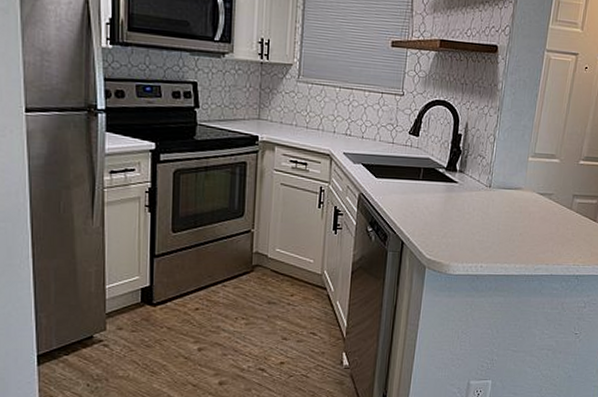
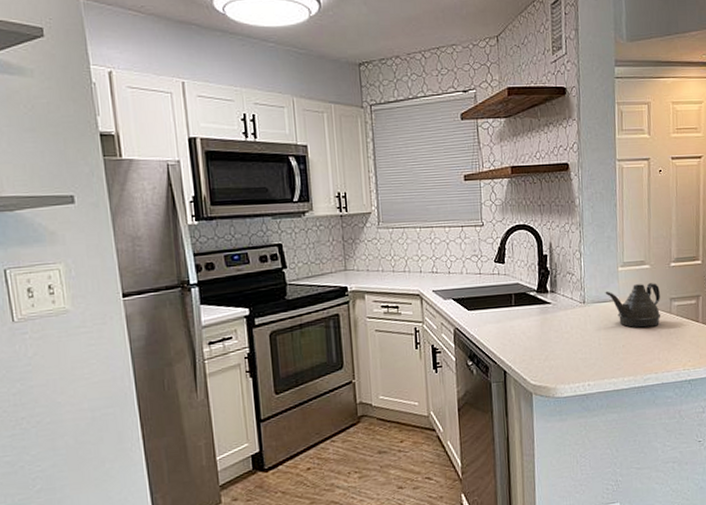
teapot: none [512,176,565,220] -> present [605,283,661,328]

